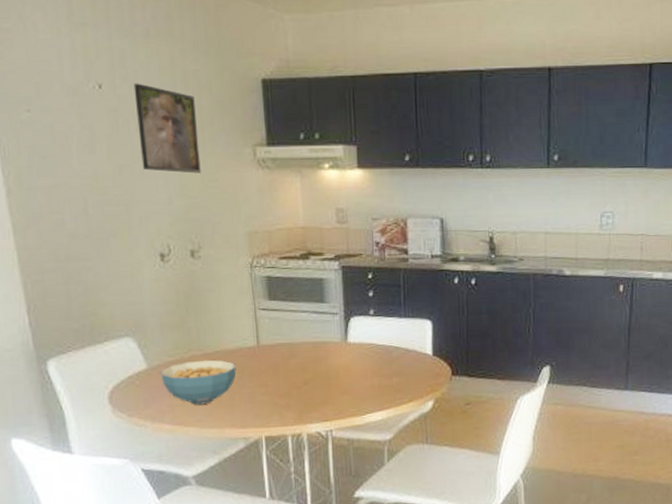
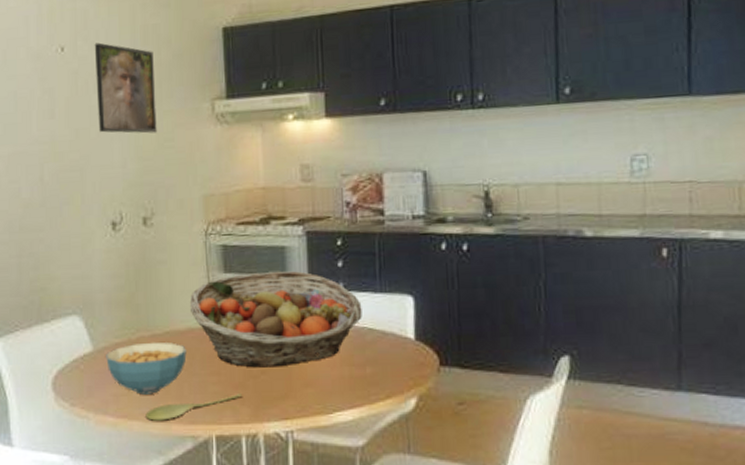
spoon: none [200,401,288,427] -> present [145,394,243,421]
fruit basket: none [237,299,390,380] -> present [189,270,362,368]

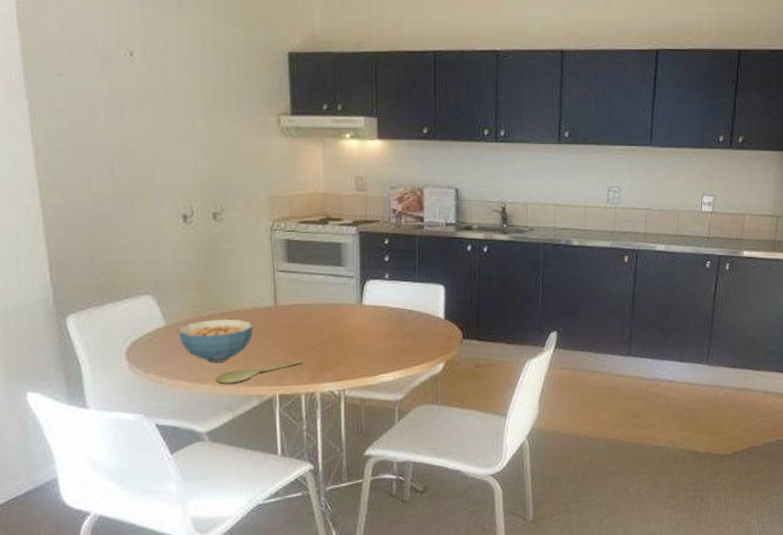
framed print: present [94,42,157,134] -> none [164,52,226,139]
fruit basket: present [189,270,362,368] -> none [256,262,404,340]

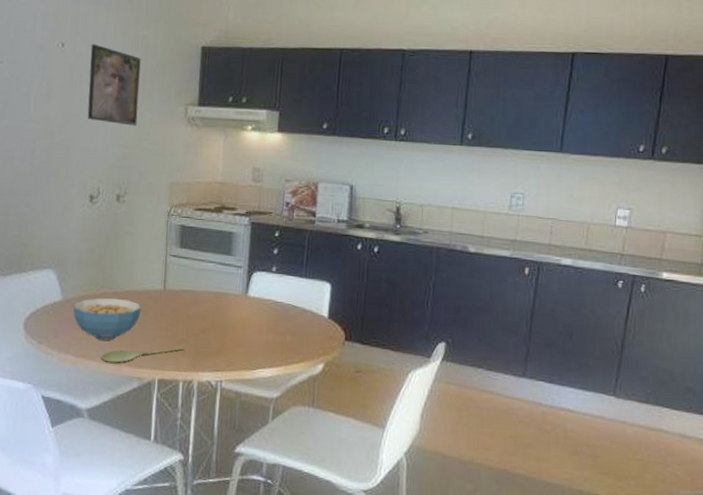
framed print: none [164,52,226,139] -> present [87,44,141,126]

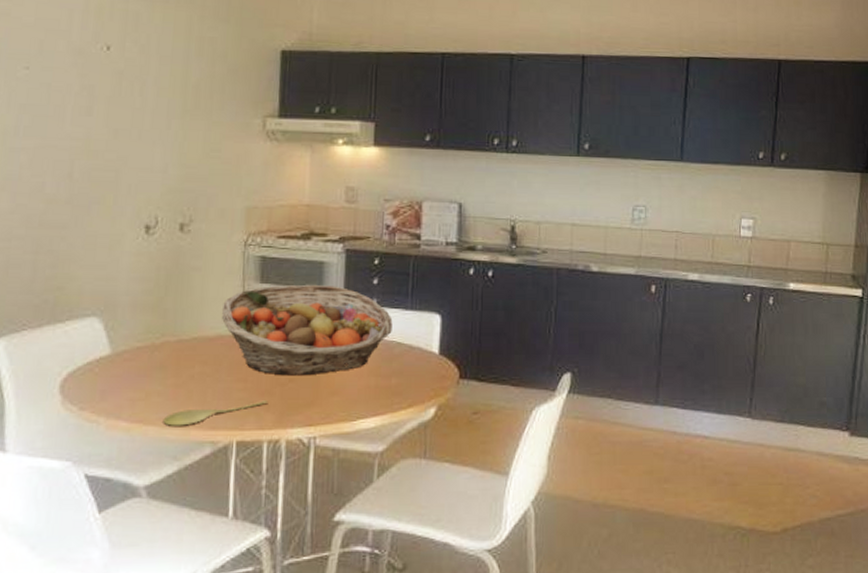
cereal bowl: present [72,298,142,341] -> none [125,347,214,400]
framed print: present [87,44,141,126] -> none [140,47,208,142]
fruit basket: none [148,251,289,329] -> present [221,284,393,376]

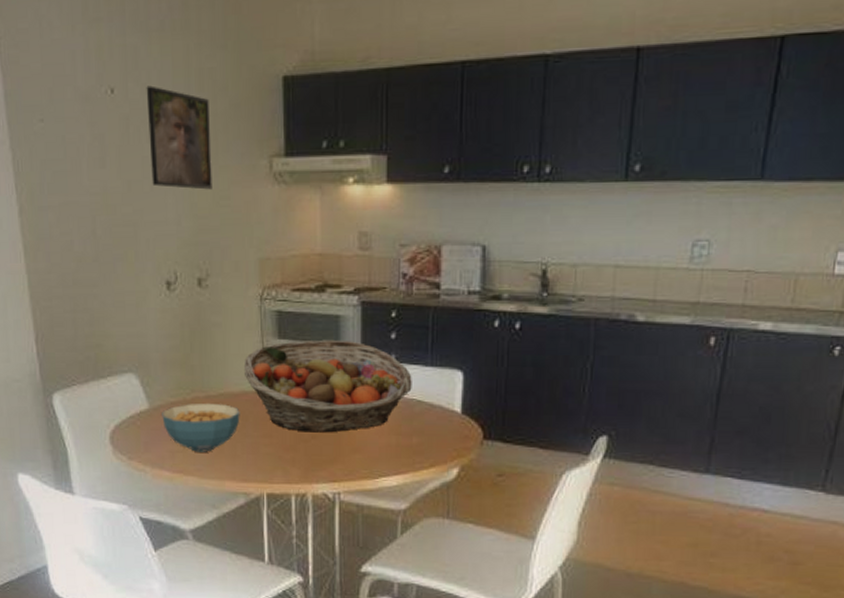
cereal bowl: none [125,347,214,400] -> present [162,403,240,452]
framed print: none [140,47,208,142] -> present [146,85,212,190]
spoon: present [163,400,269,426] -> none [200,456,294,477]

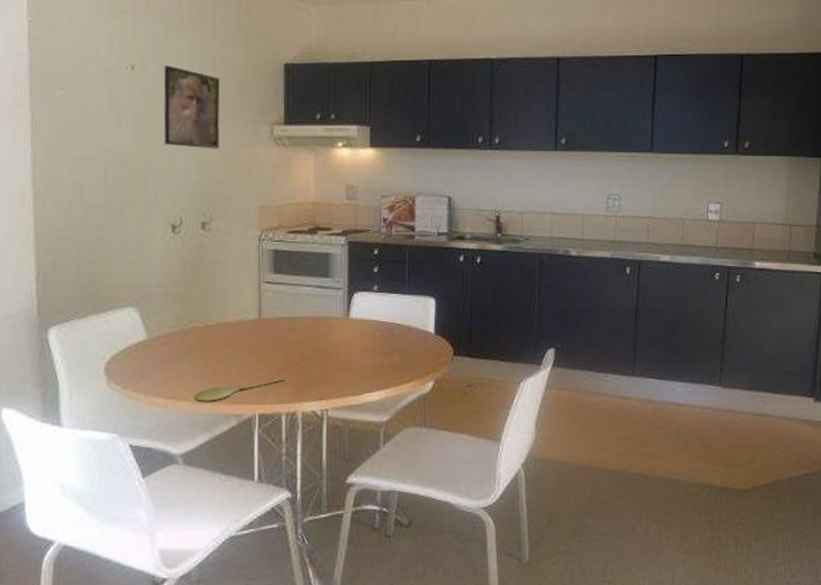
cereal bowl: present [162,403,240,452] -> none [159,332,236,378]
spoon: none [200,456,294,477] -> present [194,378,285,402]
fruit basket: present [243,339,412,433] -> none [241,273,392,356]

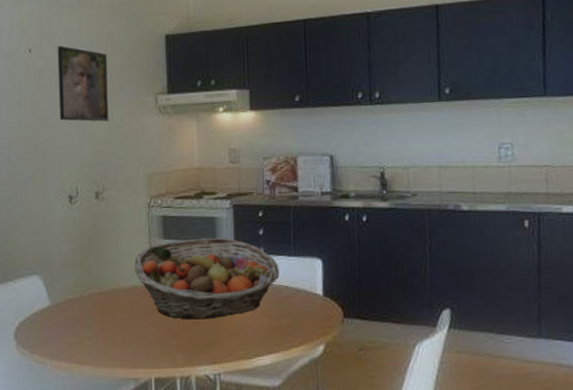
spoon: present [194,378,285,402] -> none [94,342,178,366]
fruit basket: none [241,273,392,356] -> present [134,237,279,320]

